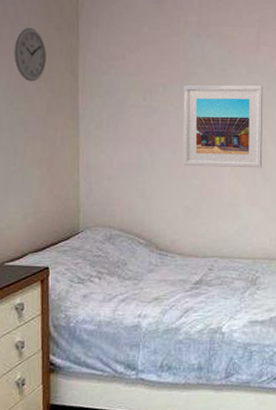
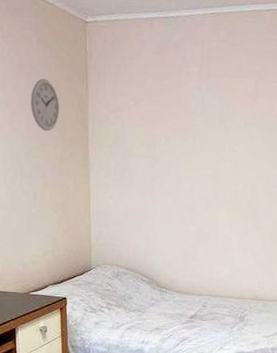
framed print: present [183,85,263,168] -> none [182,136,259,217]

